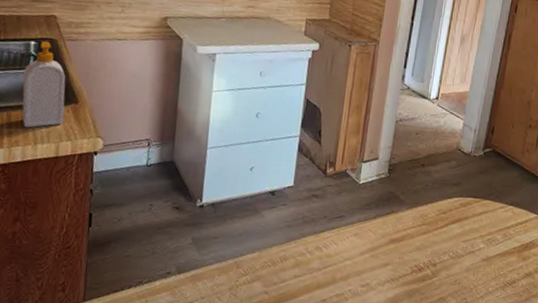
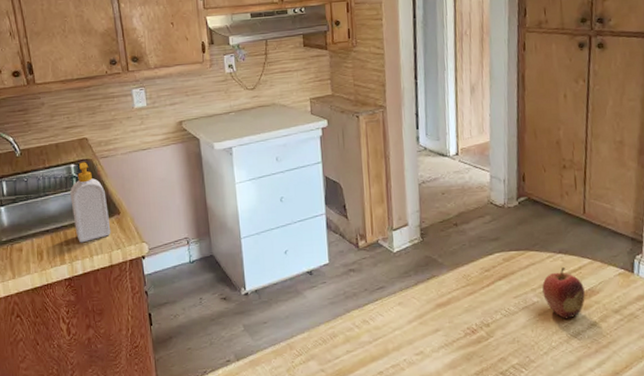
fruit: none [489,218,527,267] -> present [542,266,585,319]

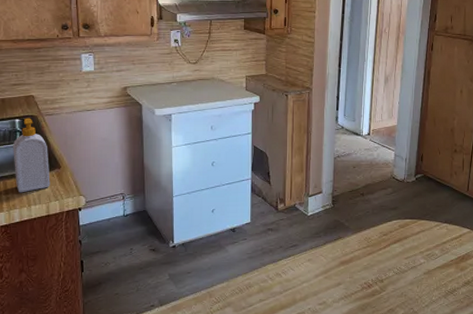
fruit: present [542,266,585,319] -> none [429,234,462,278]

